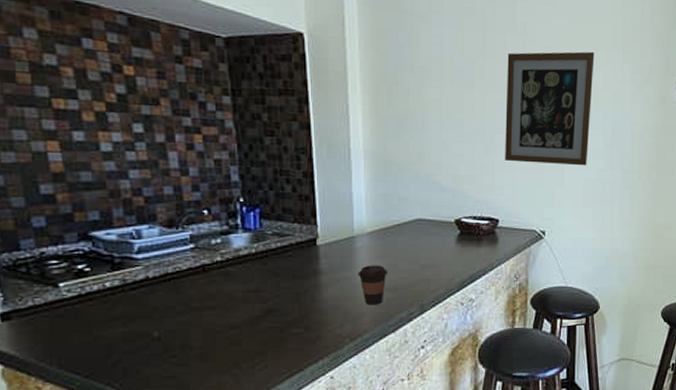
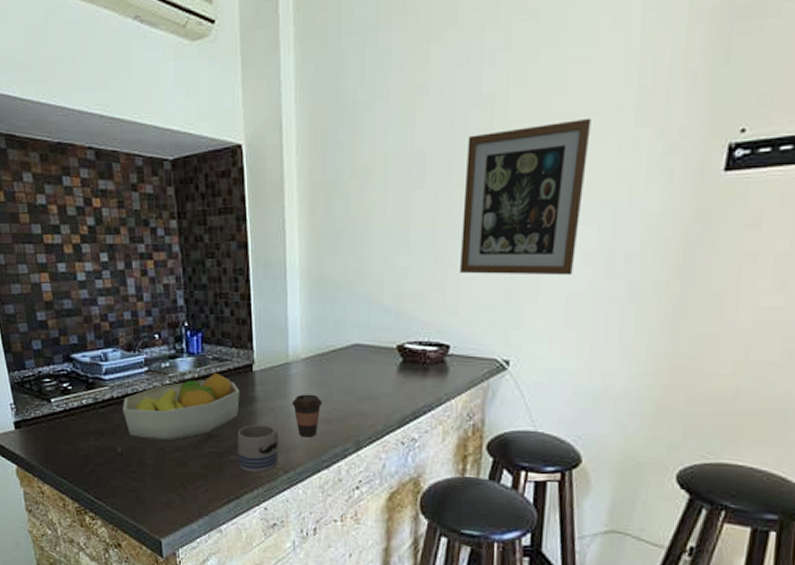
fruit bowl: none [161,247,303,320] -> present [123,372,240,441]
mug: none [300,297,344,344] -> present [237,425,278,473]

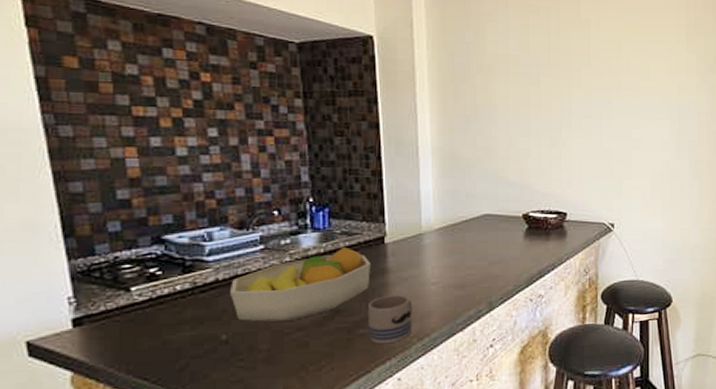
coffee cup: present [292,394,322,438] -> none [425,262,455,304]
wall art: present [460,118,591,276] -> none [571,43,659,157]

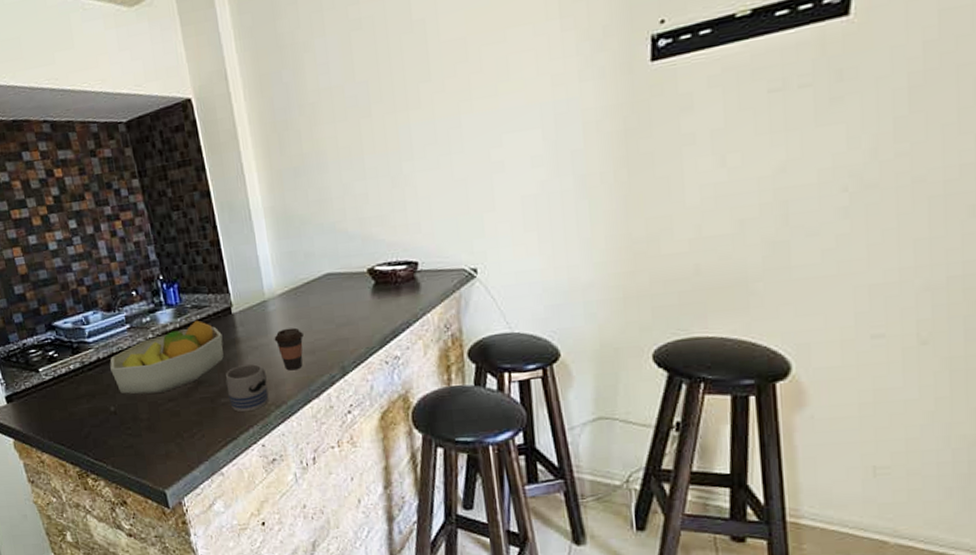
coffee cup: none [425,262,455,304] -> present [274,327,304,371]

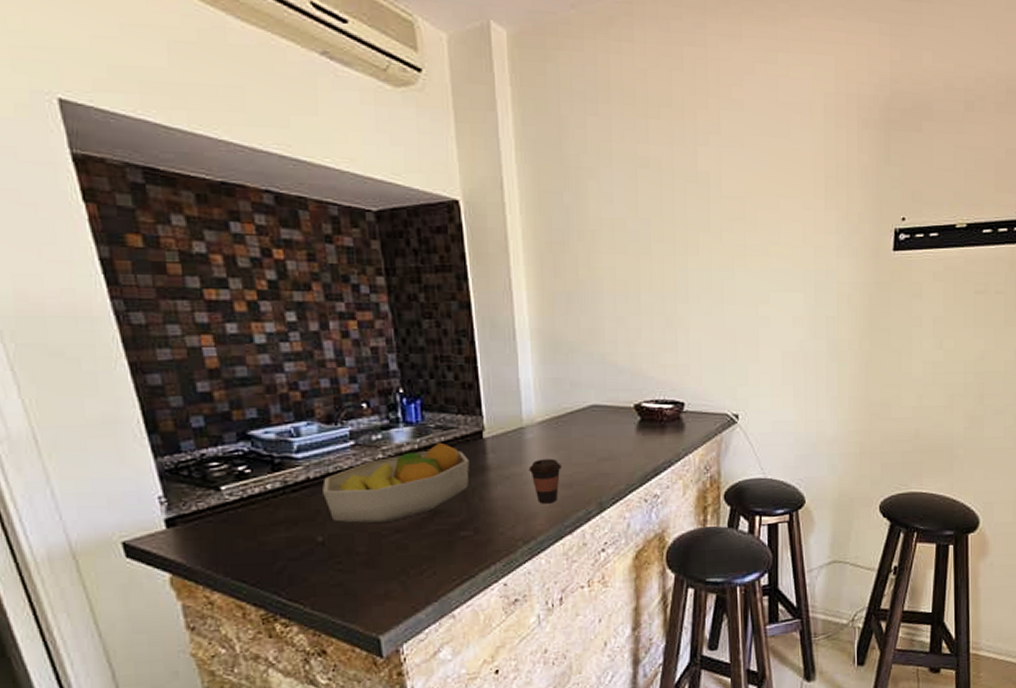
mug: present [225,364,269,412] -> none [468,495,517,548]

